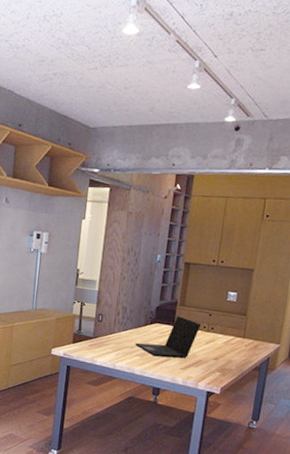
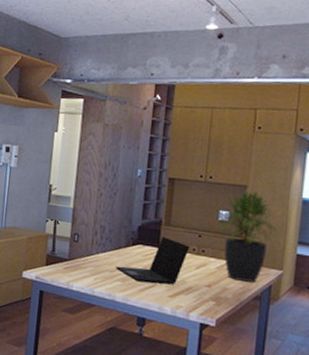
potted plant: none [226,273,277,355] -> present [218,190,276,283]

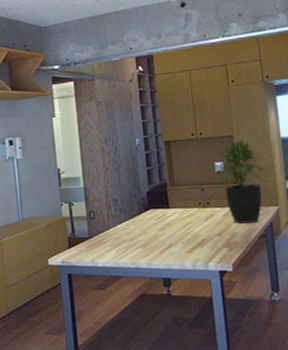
laptop: present [116,236,190,285] -> none [134,197,197,245]

